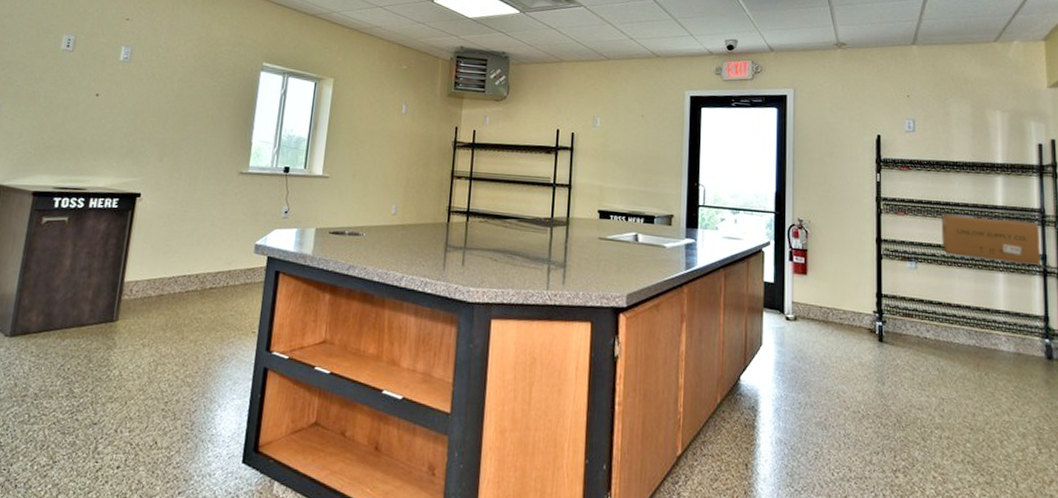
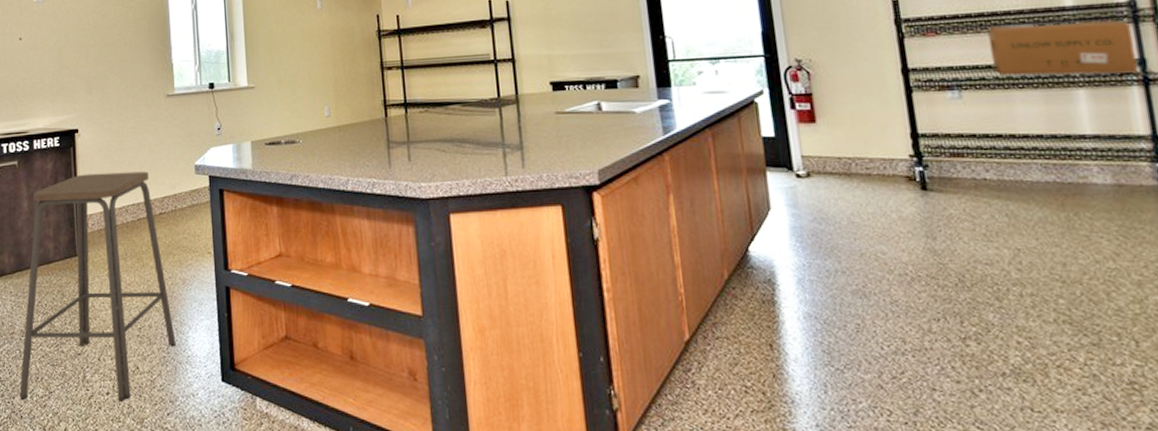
bar stool: none [18,239,206,477] -> present [19,171,176,401]

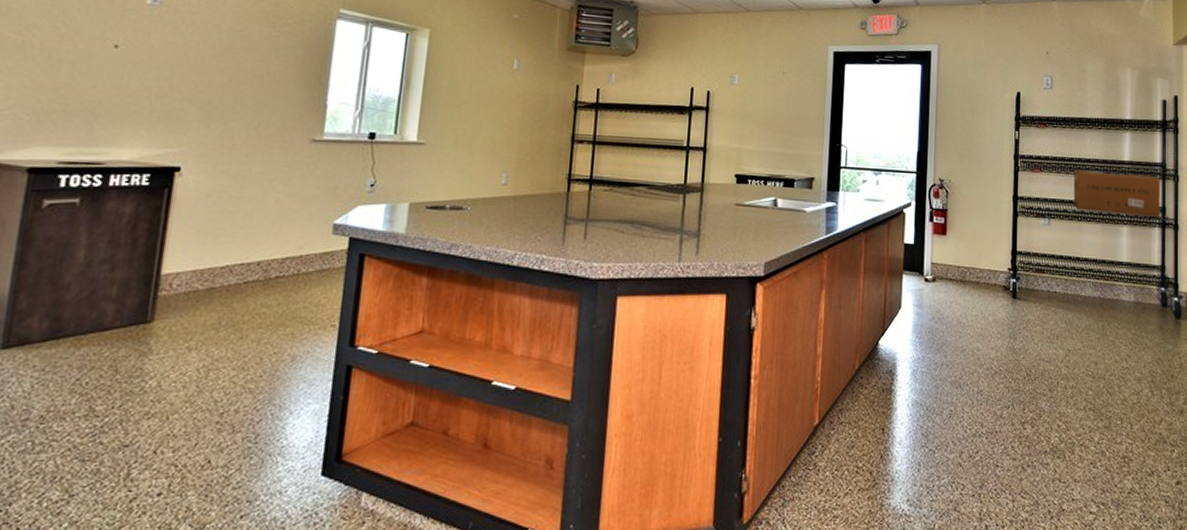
bar stool: present [19,171,176,401] -> none [19,222,270,506]

